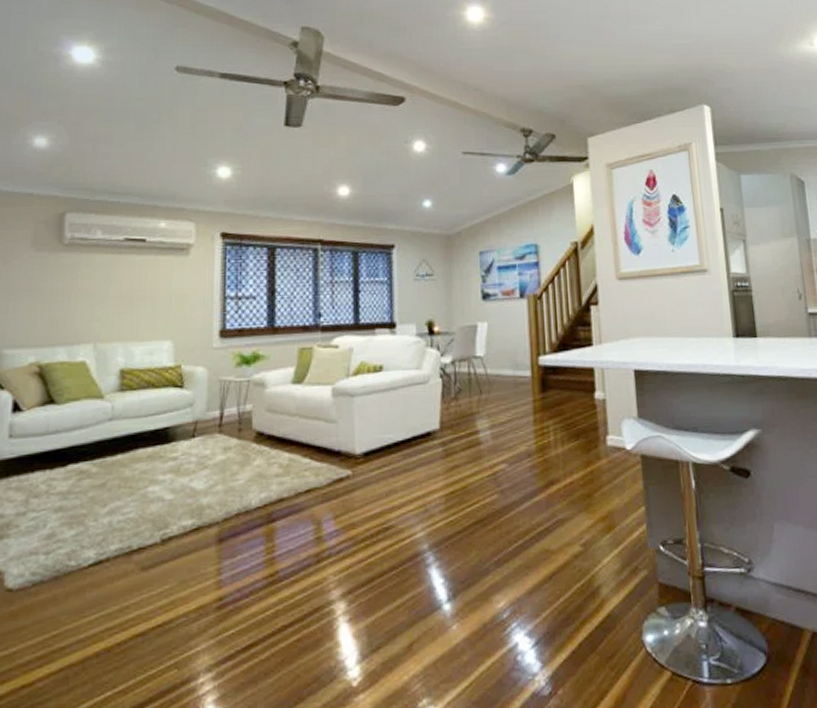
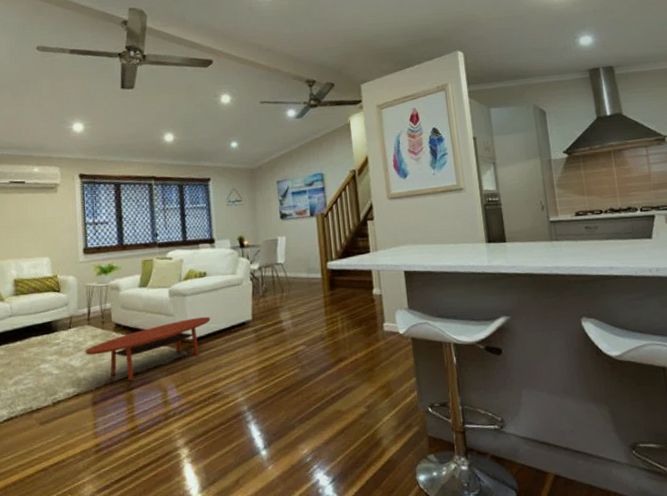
coffee table: none [212,423,385,509] -> present [85,316,210,380]

